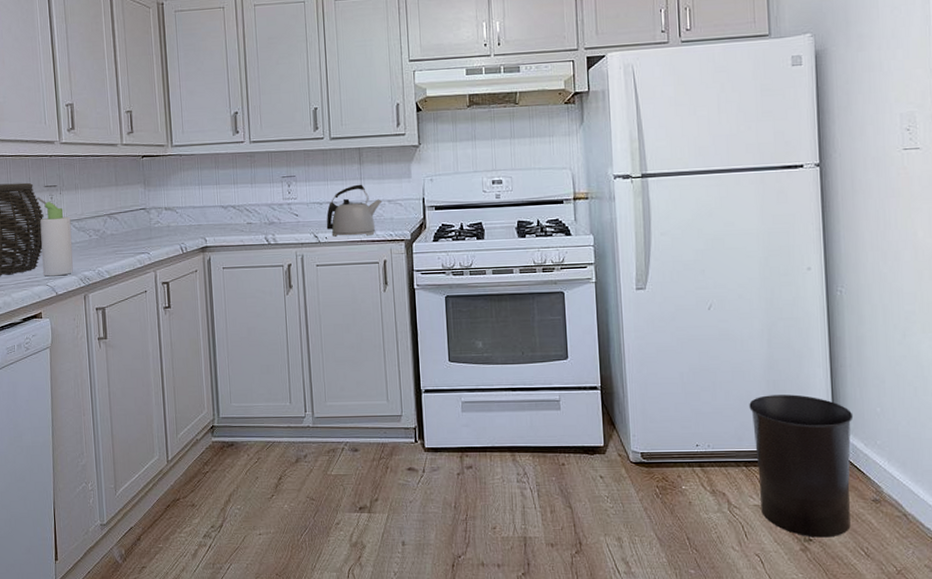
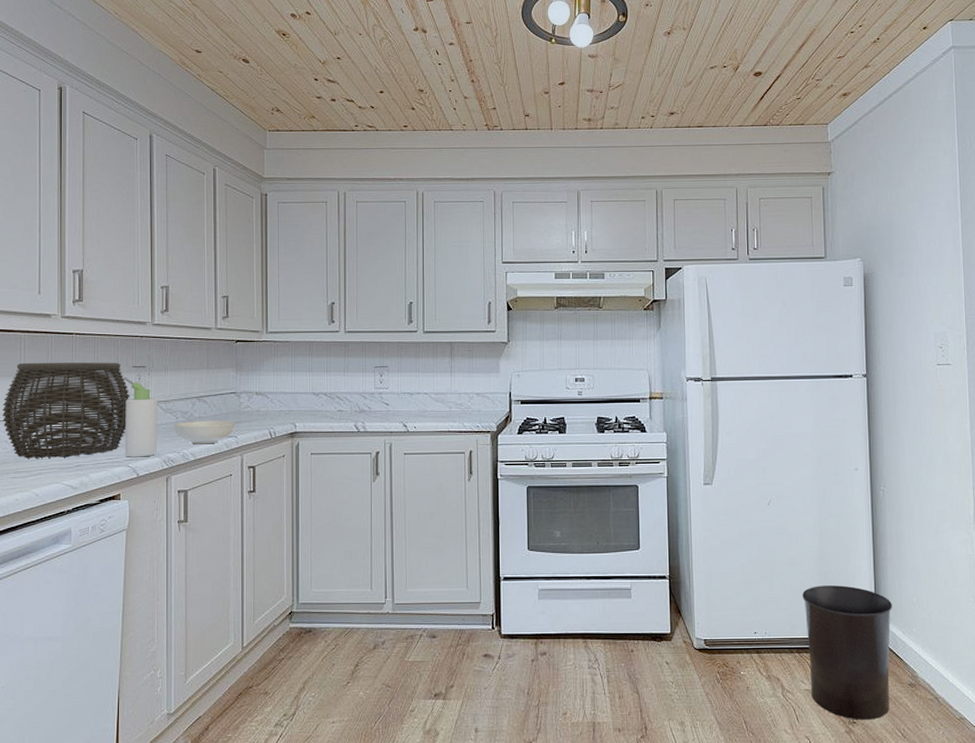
bowl: none [87,237,147,262] -> present [173,420,236,445]
kettle: present [326,184,383,238] -> none [415,377,471,427]

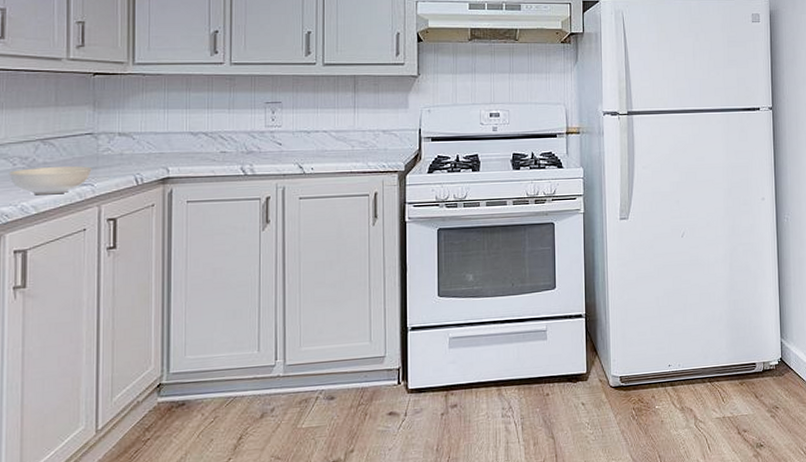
waste bin: present [802,585,893,720] -> none [714,312,796,443]

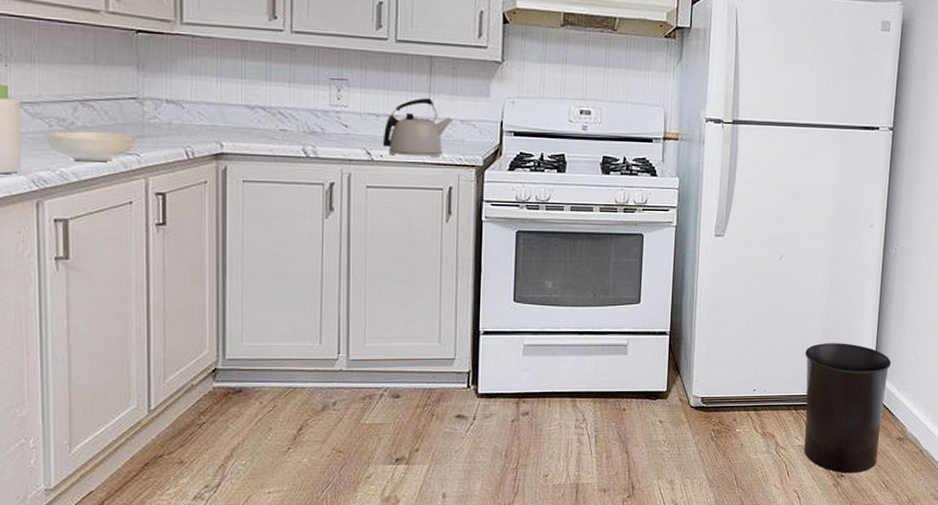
kettle: none [313,113,377,169] -> present [382,97,454,158]
waste bin: none [714,312,796,443] -> present [804,343,892,474]

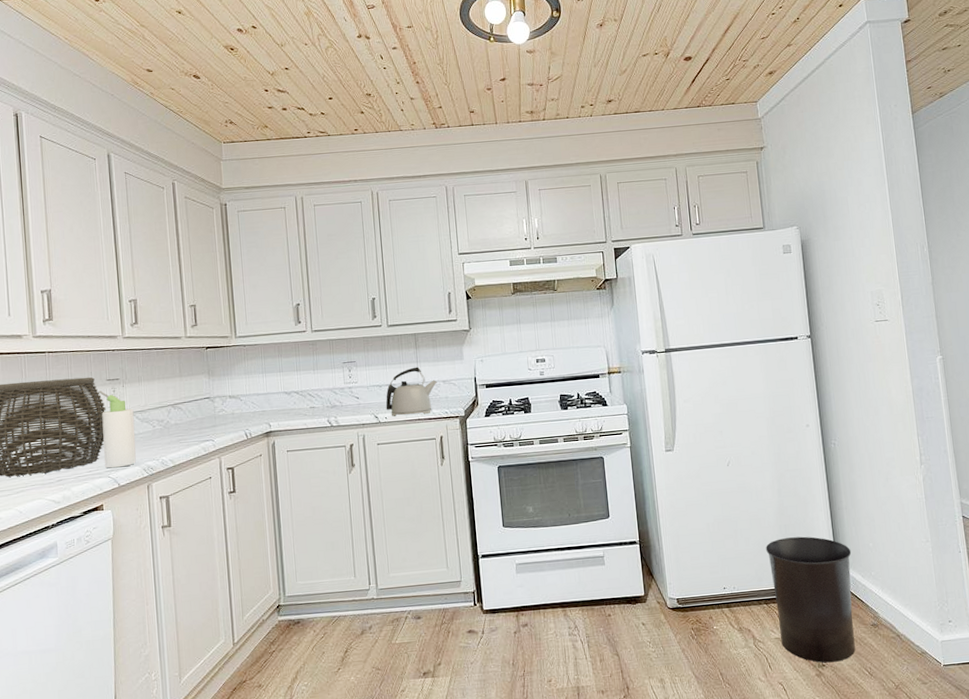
bowl: present [45,131,137,163] -> none [150,425,212,451]

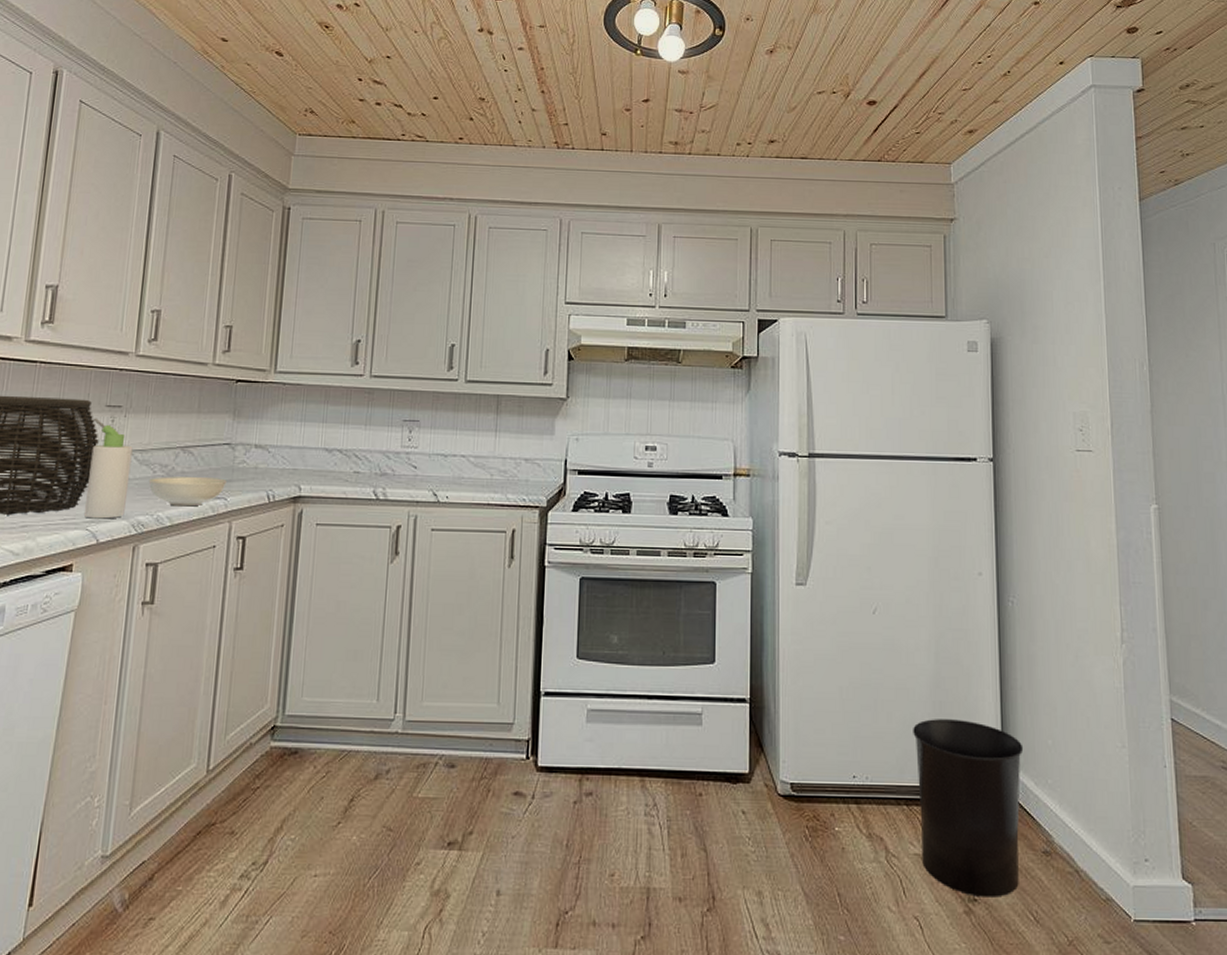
bowl: none [150,425,212,451] -> present [148,476,227,507]
kettle: present [385,367,438,417] -> none [448,437,519,499]

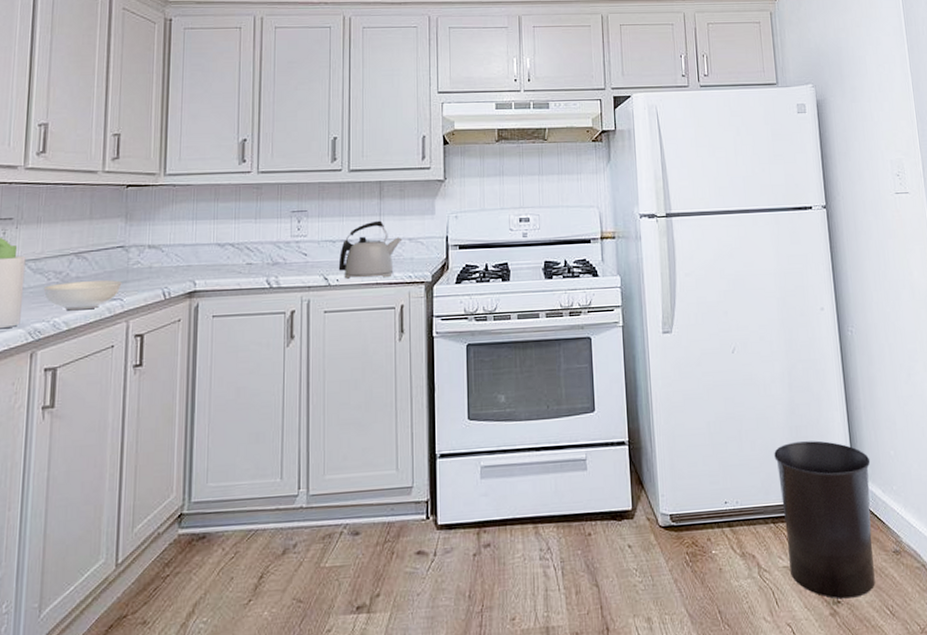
kettle: none [448,437,519,499] -> present [338,220,403,280]

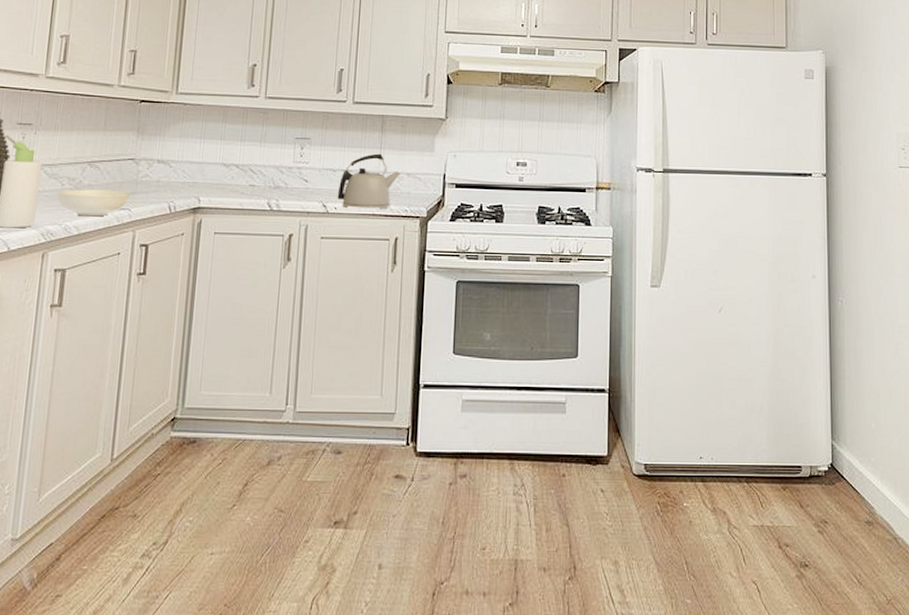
waste bin: present [774,440,875,599] -> none [753,406,850,563]

